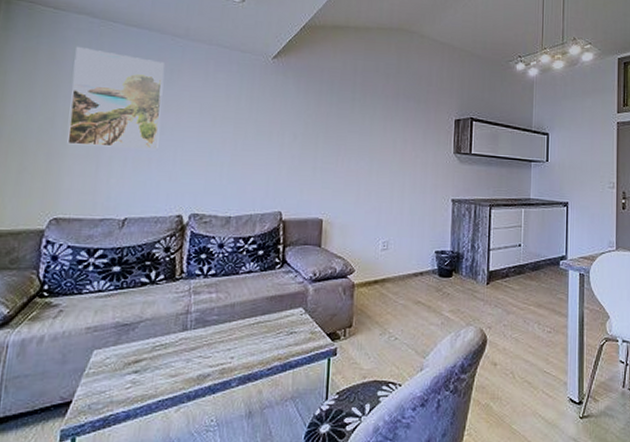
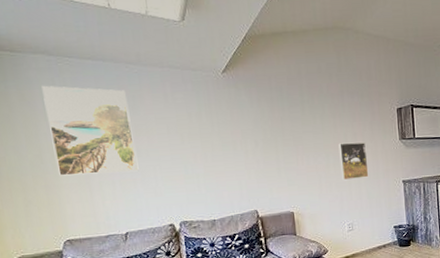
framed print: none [383,148,416,191] -> present [338,142,369,180]

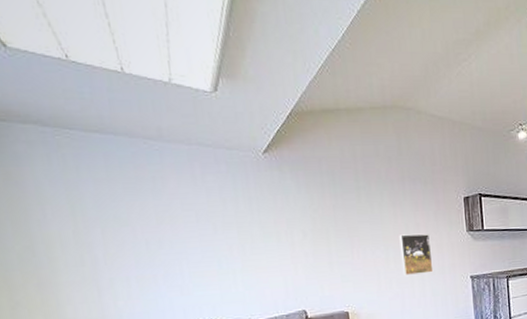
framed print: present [41,85,139,176] -> none [33,162,161,272]

